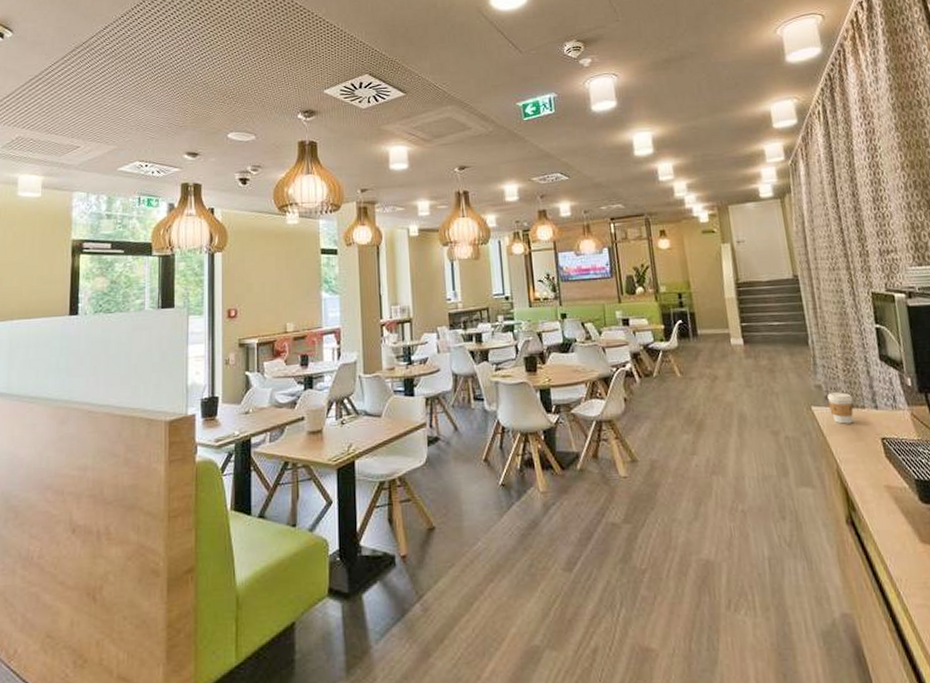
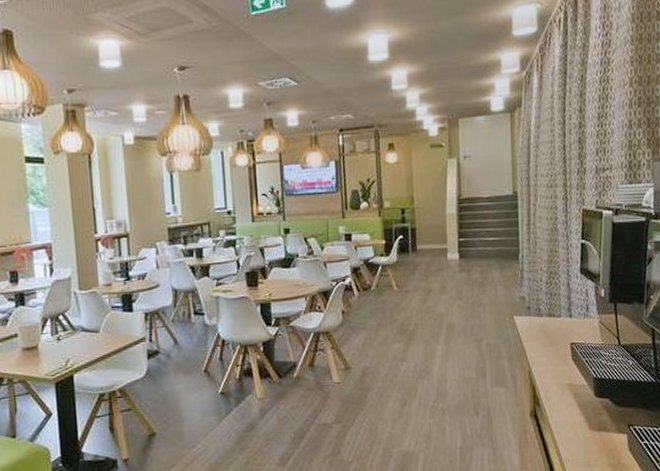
coffee cup: present [827,392,854,424] -> none [530,303,551,332]

